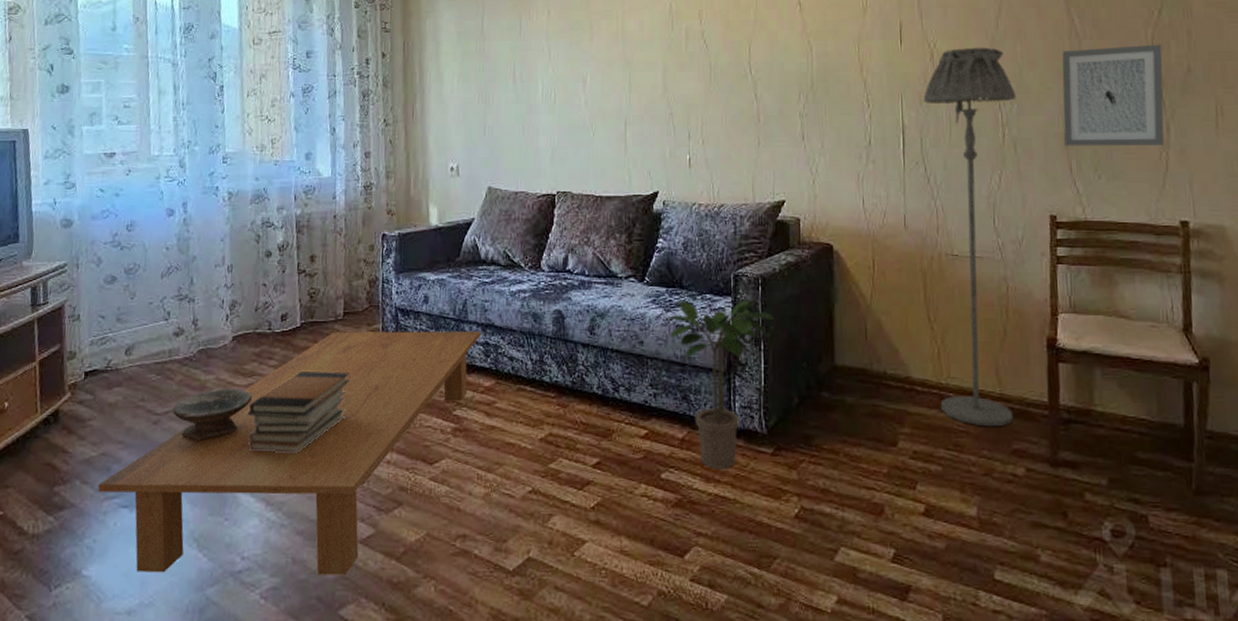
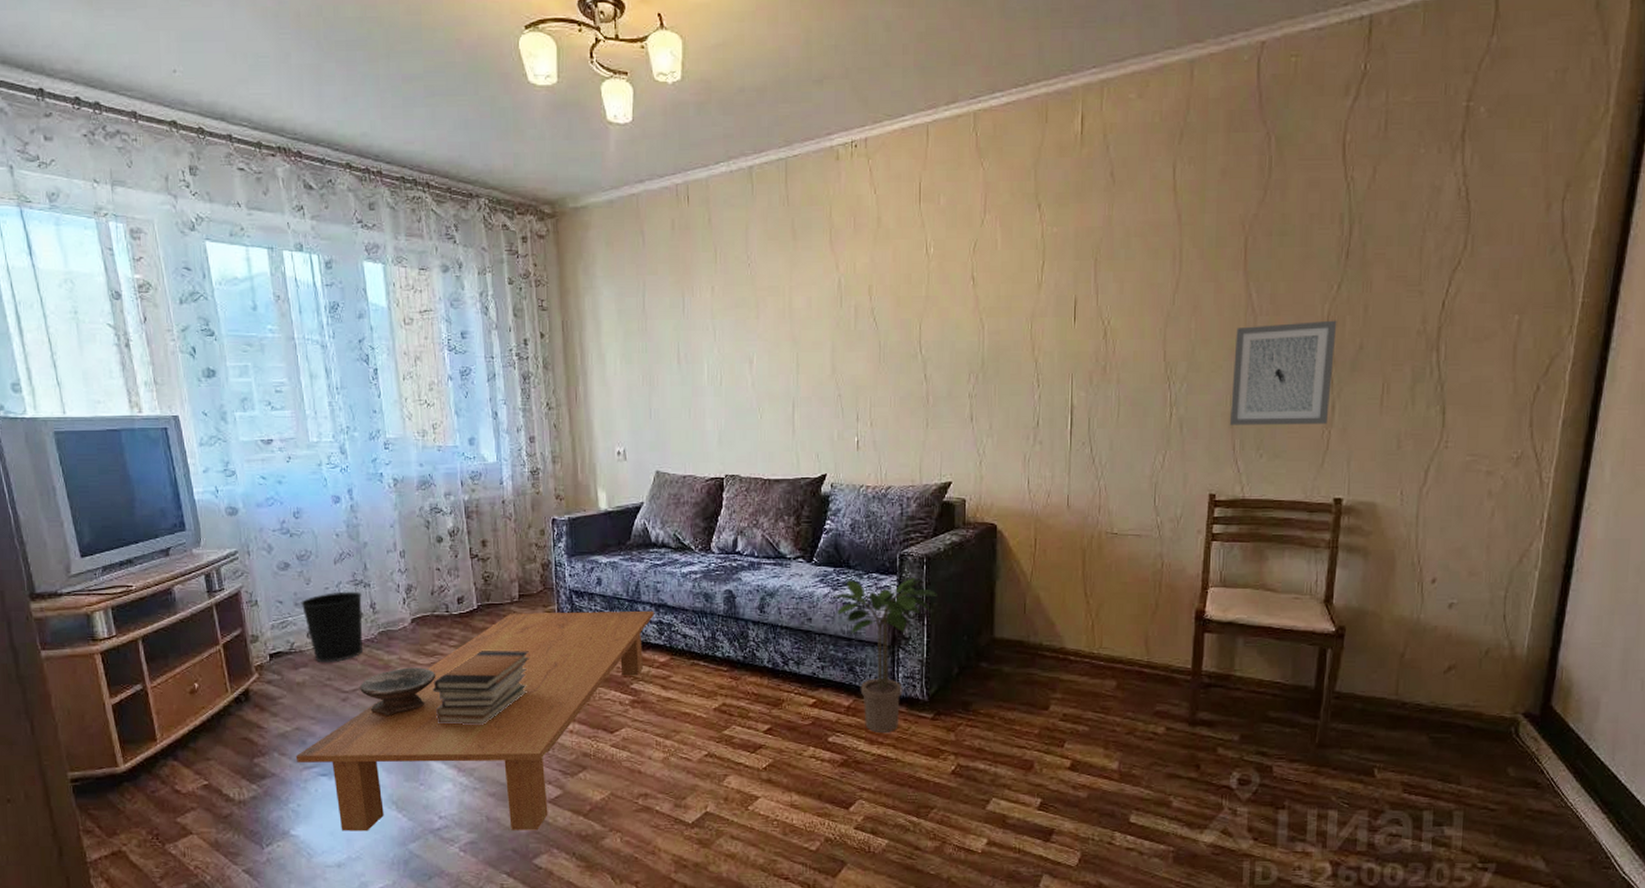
wastebasket: none [123,306,185,381] -> present [300,591,362,662]
floor lamp: present [923,47,1017,427] -> none [1091,324,1187,692]

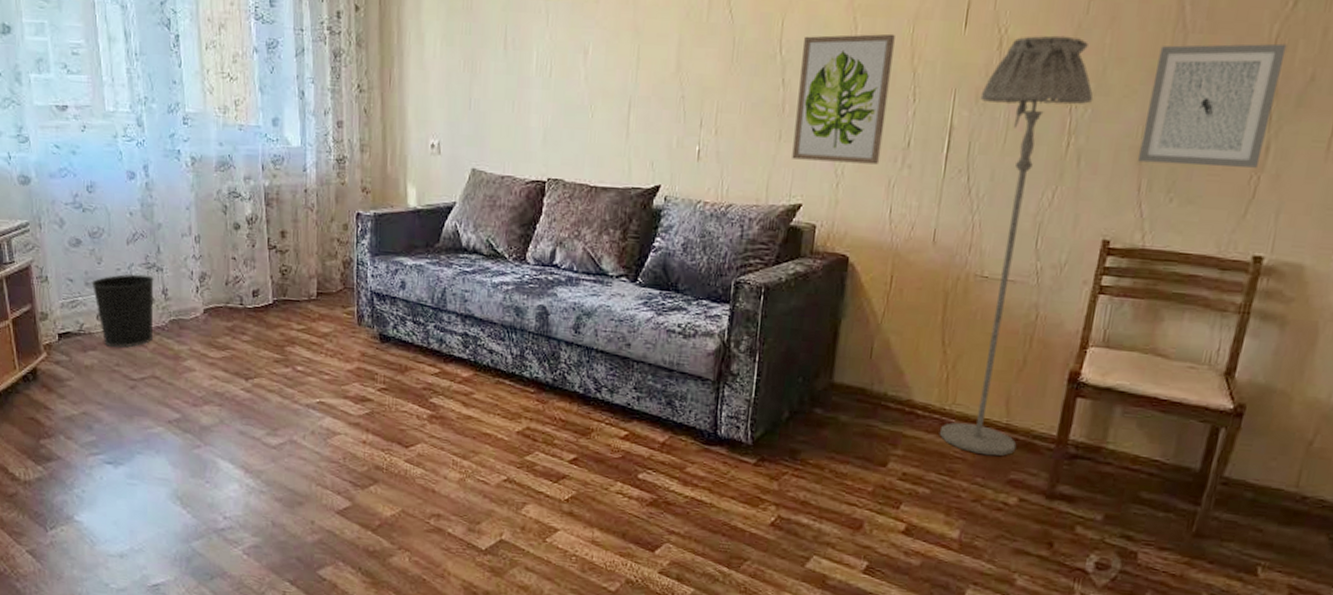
coffee table: present [295,610,654,832] -> none [81,311,460,541]
bowl: present [360,667,436,717] -> none [149,359,227,409]
book stack: present [433,651,530,726] -> none [223,349,326,428]
potted plant: present [832,577,937,732] -> none [655,305,774,475]
wall art: none [939,330,1017,443] -> present [792,33,895,165]
floor lamp: none [1091,324,1187,692] -> present [939,35,1094,456]

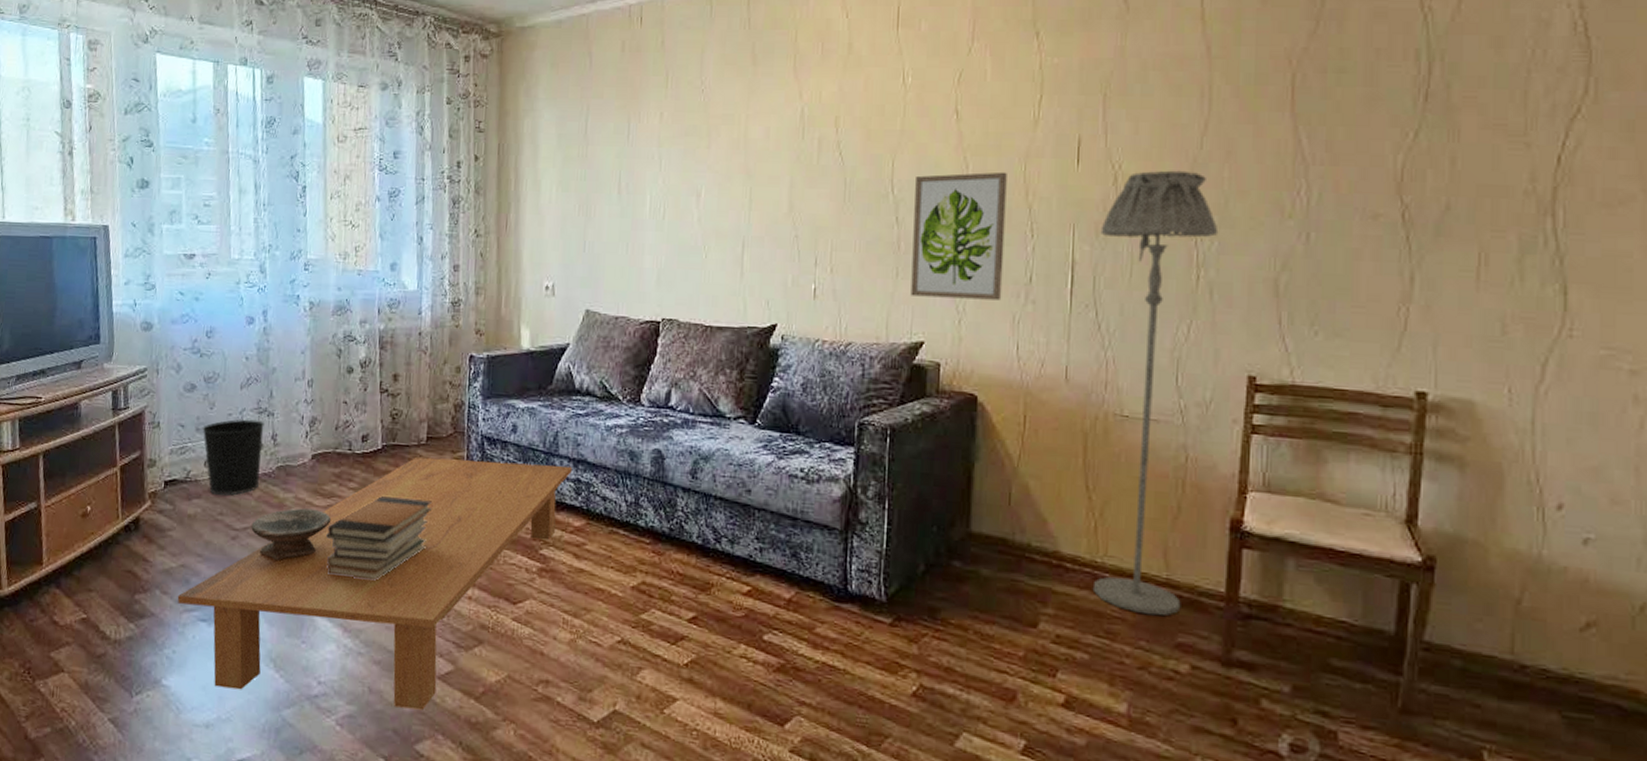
coffee table: none [81,311,460,541] -> present [177,456,572,710]
bowl: none [149,359,227,409] -> present [251,508,332,561]
book stack: none [223,349,326,428] -> present [326,496,433,582]
wall art: present [1138,43,1287,168] -> none [1275,173,1415,299]

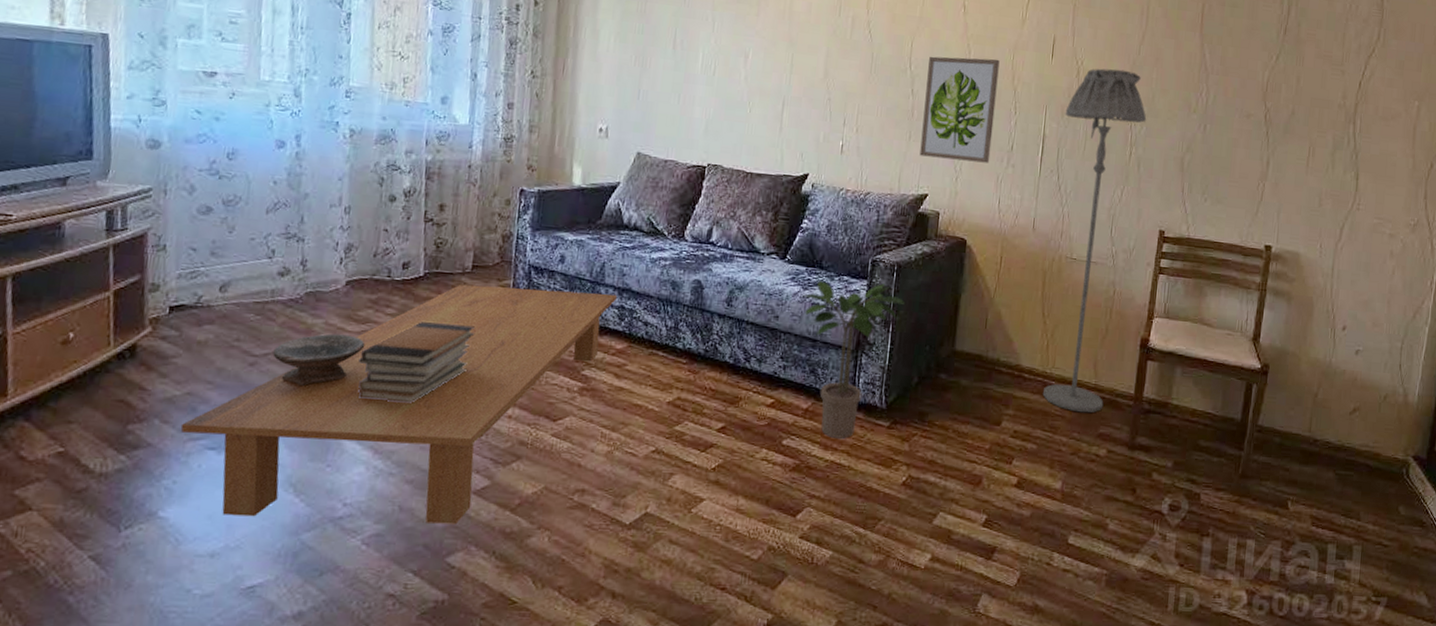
wastebasket: present [202,419,264,496] -> none [218,244,293,321]
potted plant: none [776,448,902,636] -> present [801,281,905,439]

